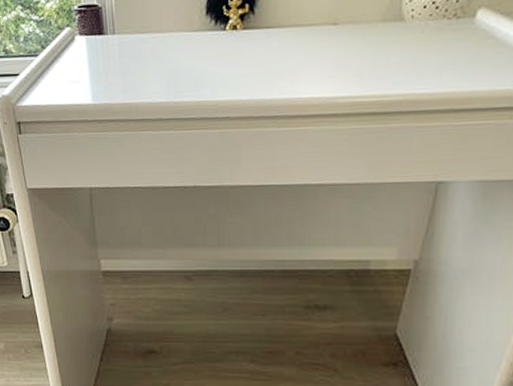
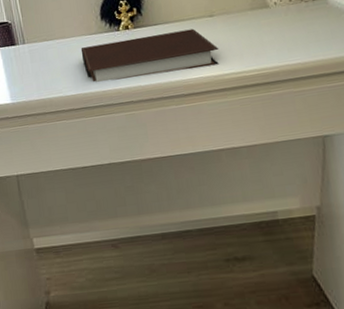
notebook: none [178,37,338,91] -> present [80,28,219,83]

